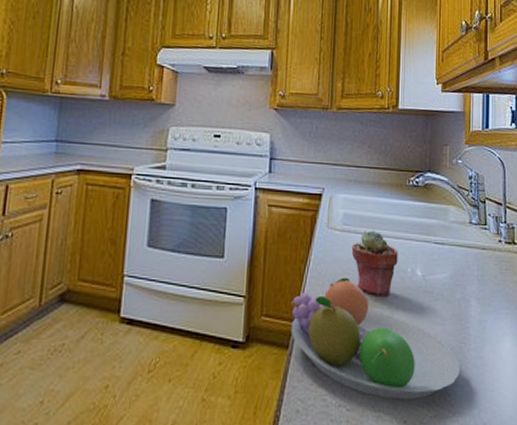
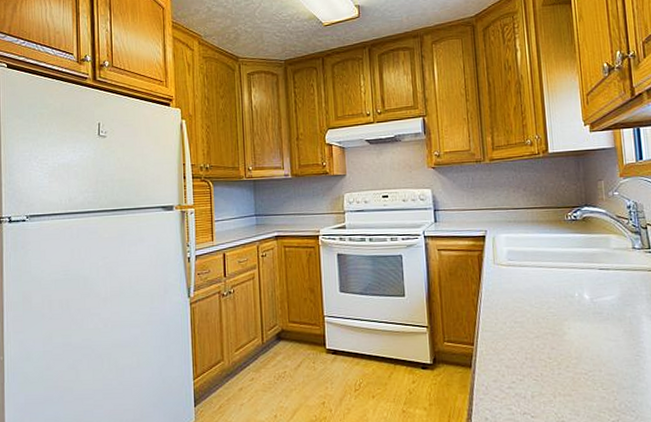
fruit bowl: present [291,277,460,400] -> none [469,305,638,407]
potted succulent: present [351,230,398,296] -> none [518,262,565,320]

